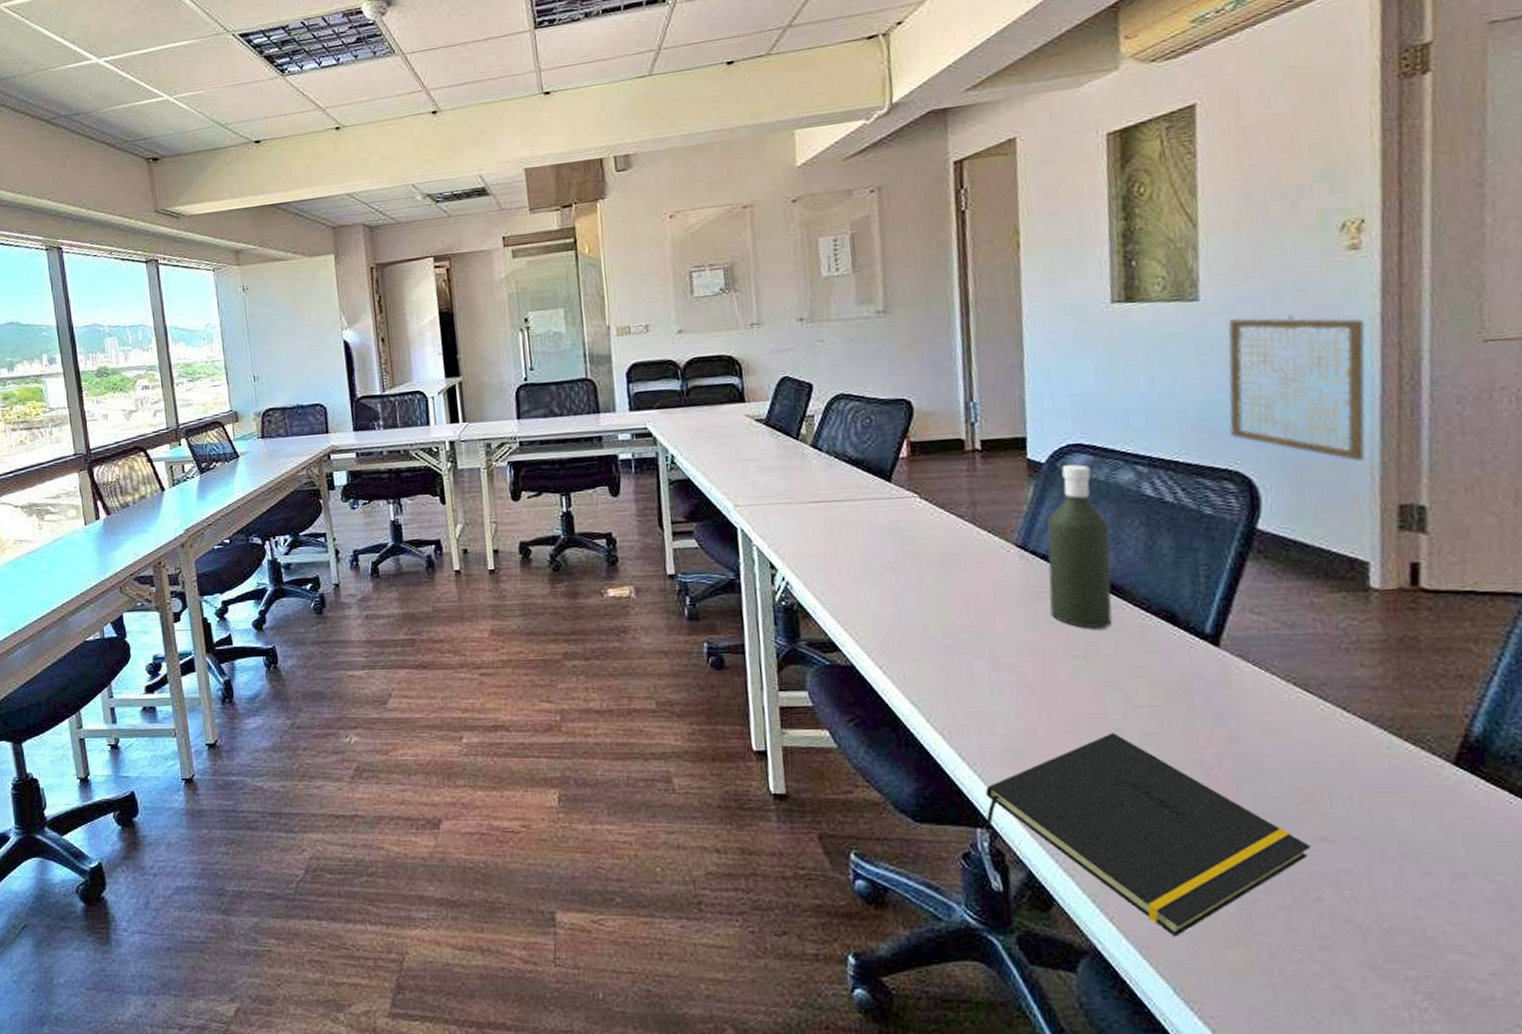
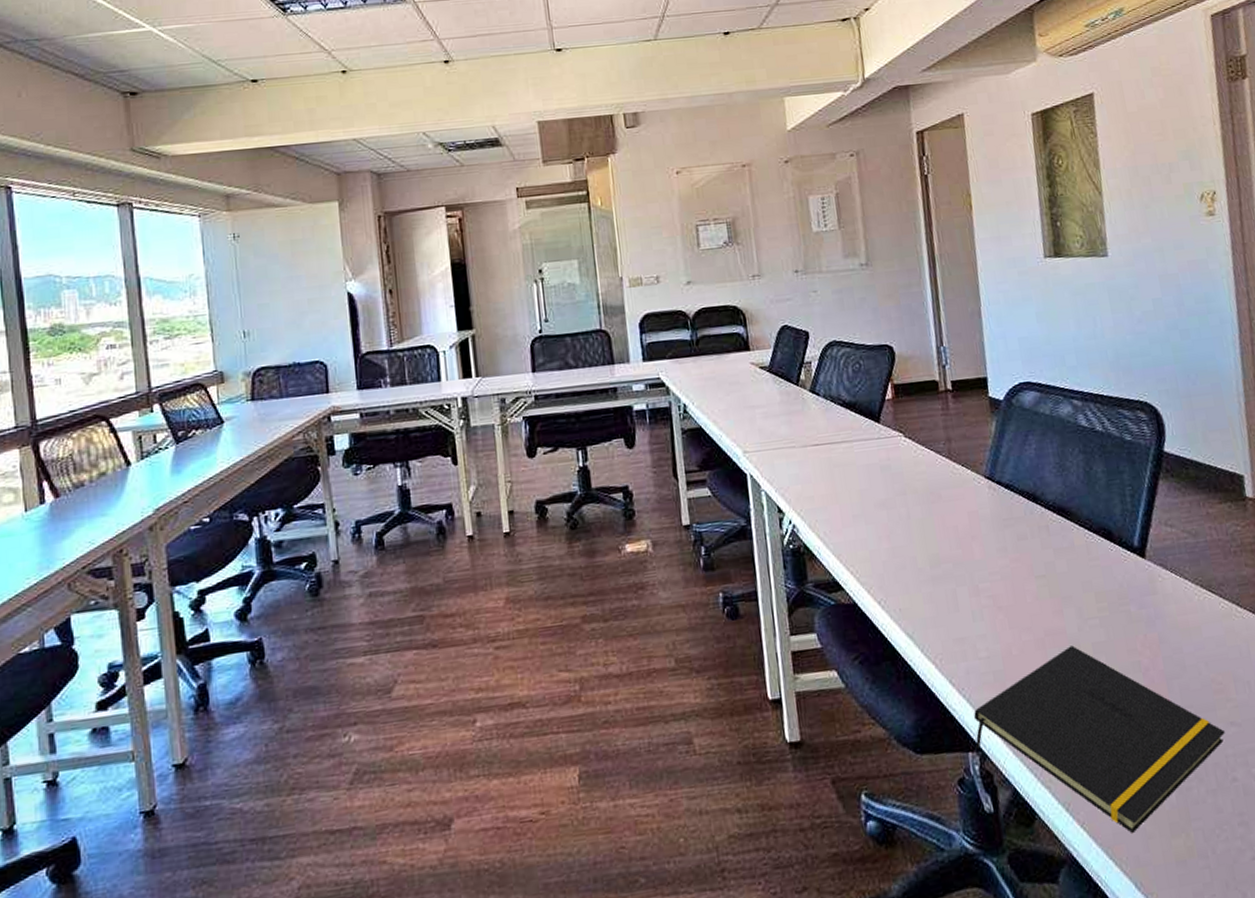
bottle: present [1047,464,1113,629] -> none [1008,400,1065,550]
wall art: present [1228,314,1366,461] -> none [1130,268,1233,390]

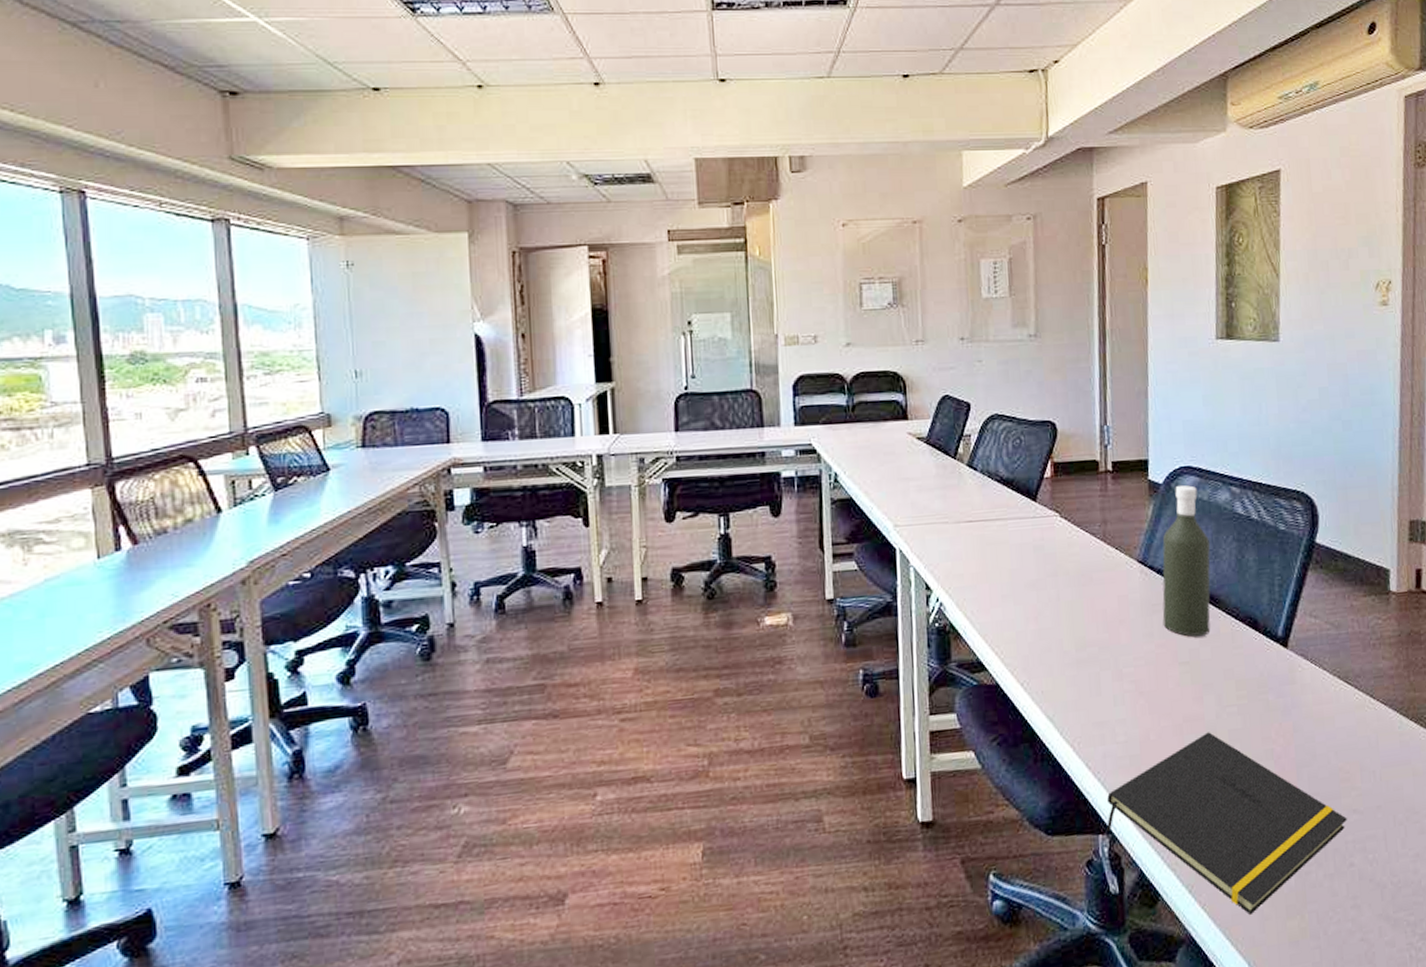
bottle: none [1008,400,1065,550] -> present [1162,485,1211,637]

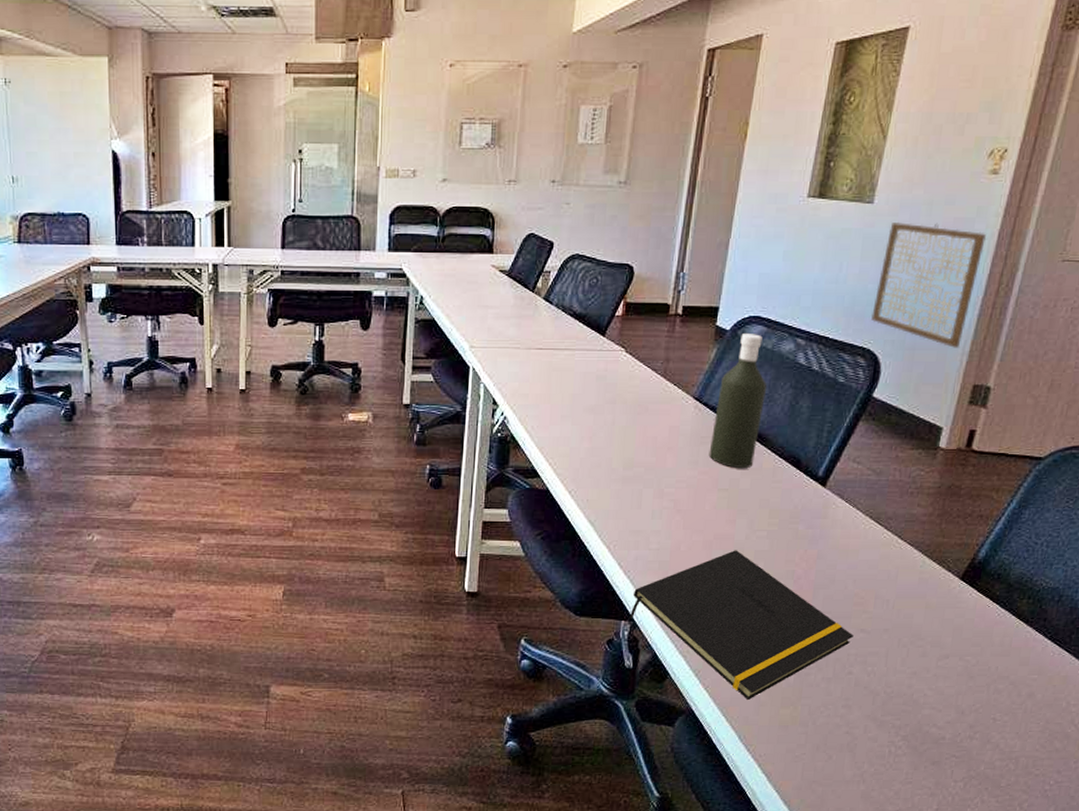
wall art: none [1298,357,1391,484] -> present [871,222,986,348]

